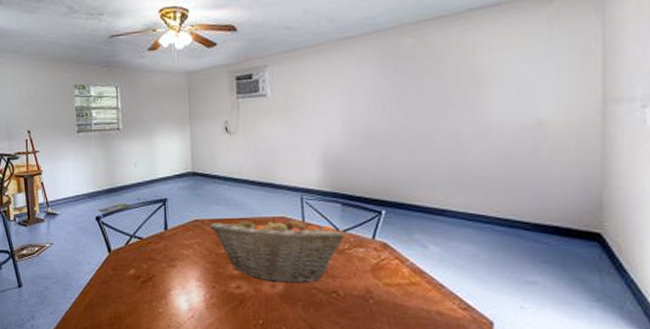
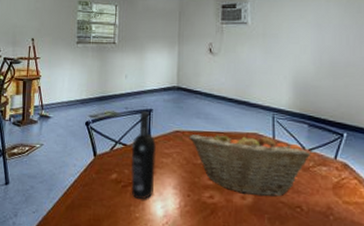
wine bottle: none [147,201,176,295] -> present [130,111,157,200]

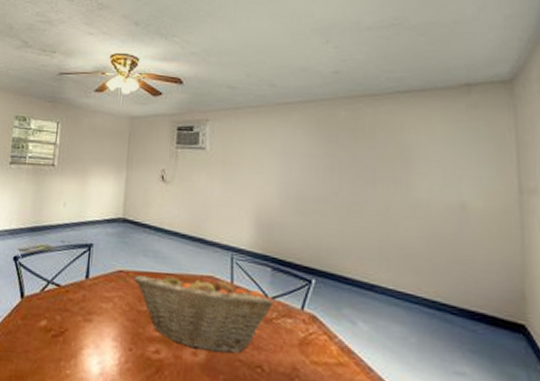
wine bottle: present [130,111,157,200] -> none [62,245,96,354]

